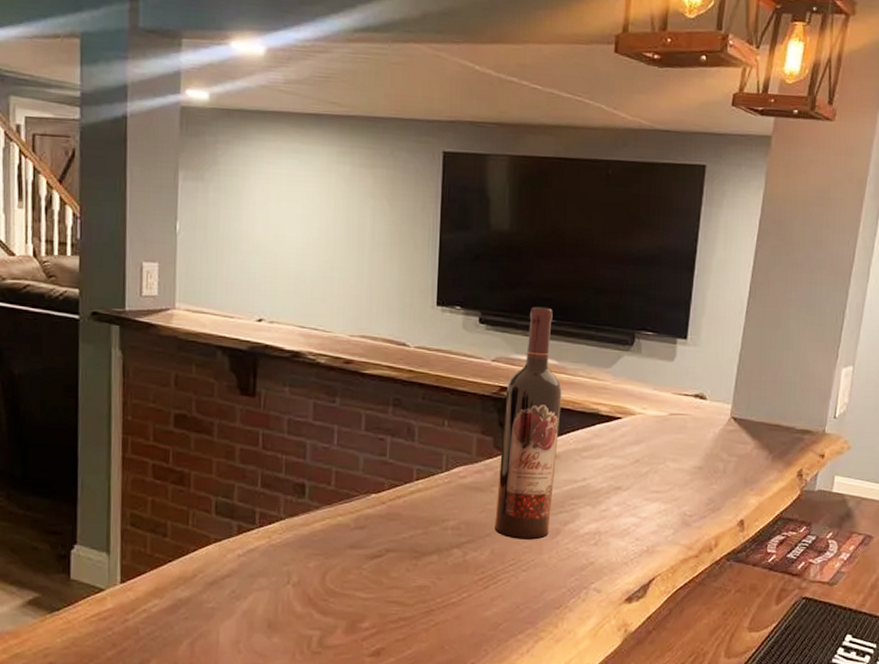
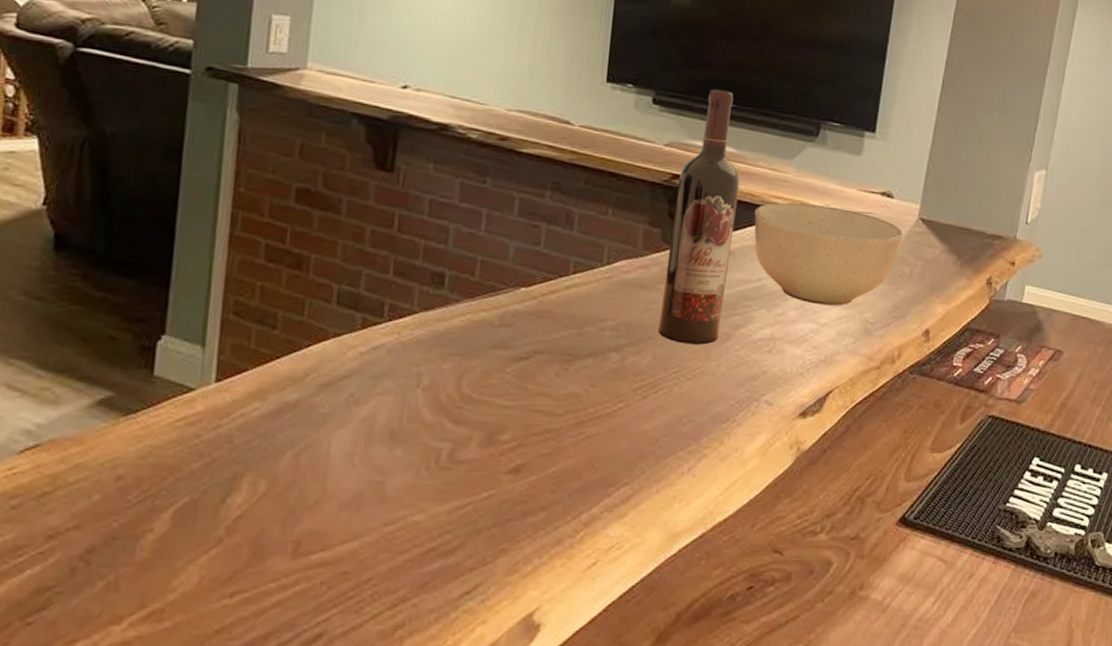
bowl: none [576,408,717,501] -> present [754,202,904,306]

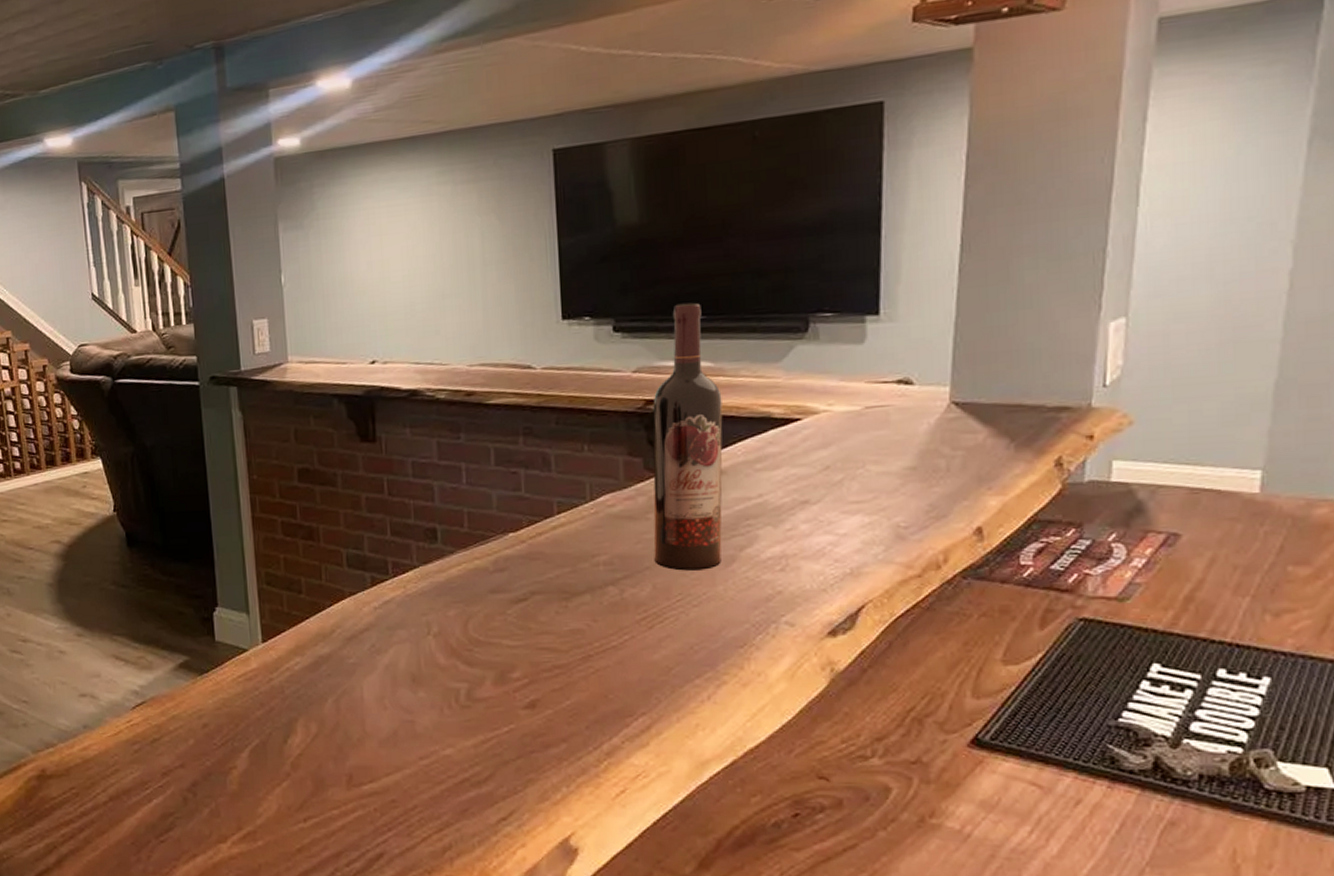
bowl: present [754,202,904,306] -> none [743,405,932,514]

